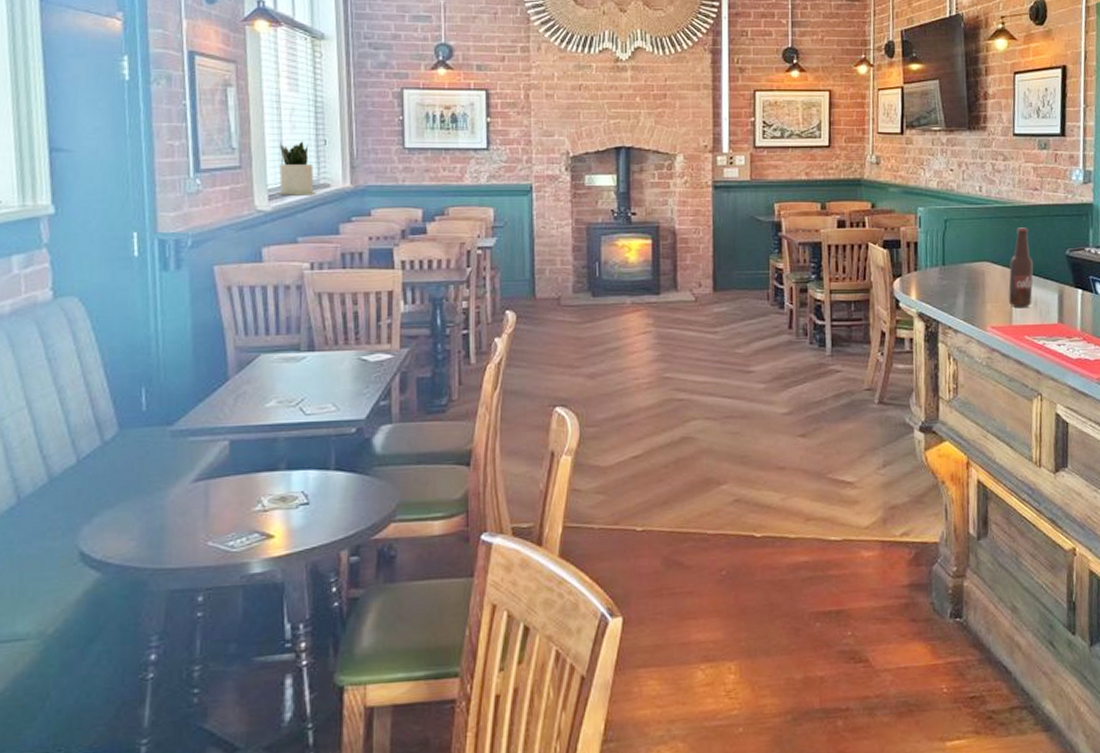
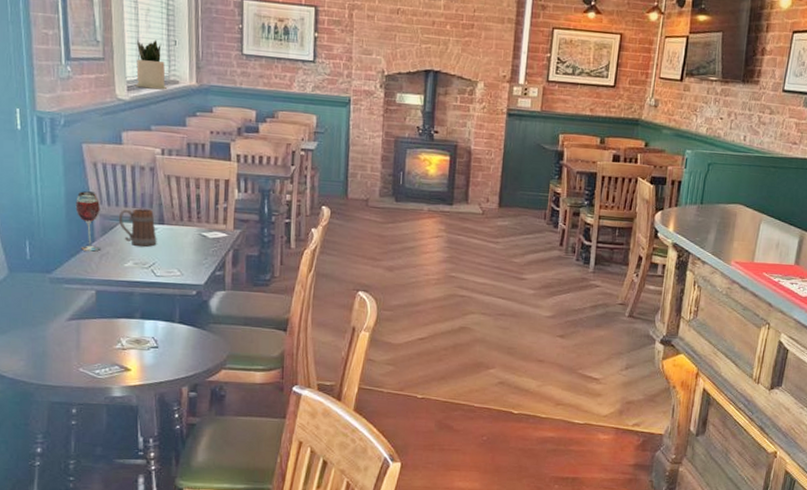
wineglass: none [204,321,236,393] -> present [75,191,101,252]
beer mug: none [257,335,306,380] -> present [118,208,157,247]
beer bottle: present [1008,227,1033,308] -> none [753,176,782,249]

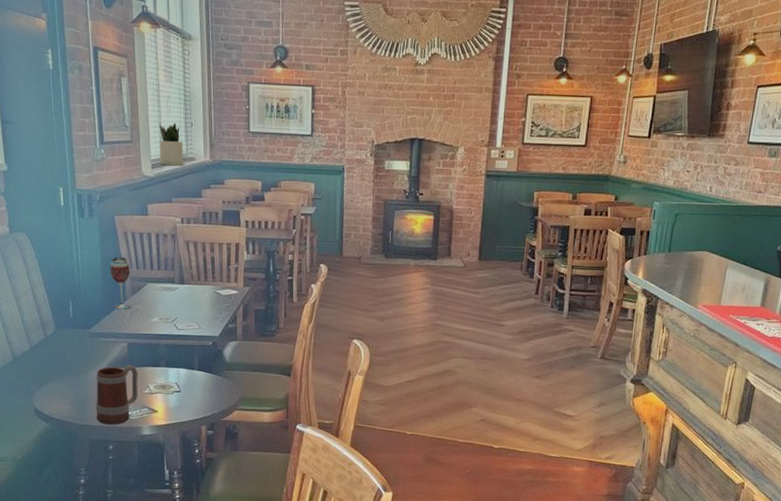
beer mug: none [56,316,108,385] -> present [96,365,138,425]
beer mug: present [118,208,157,247] -> none [145,271,178,304]

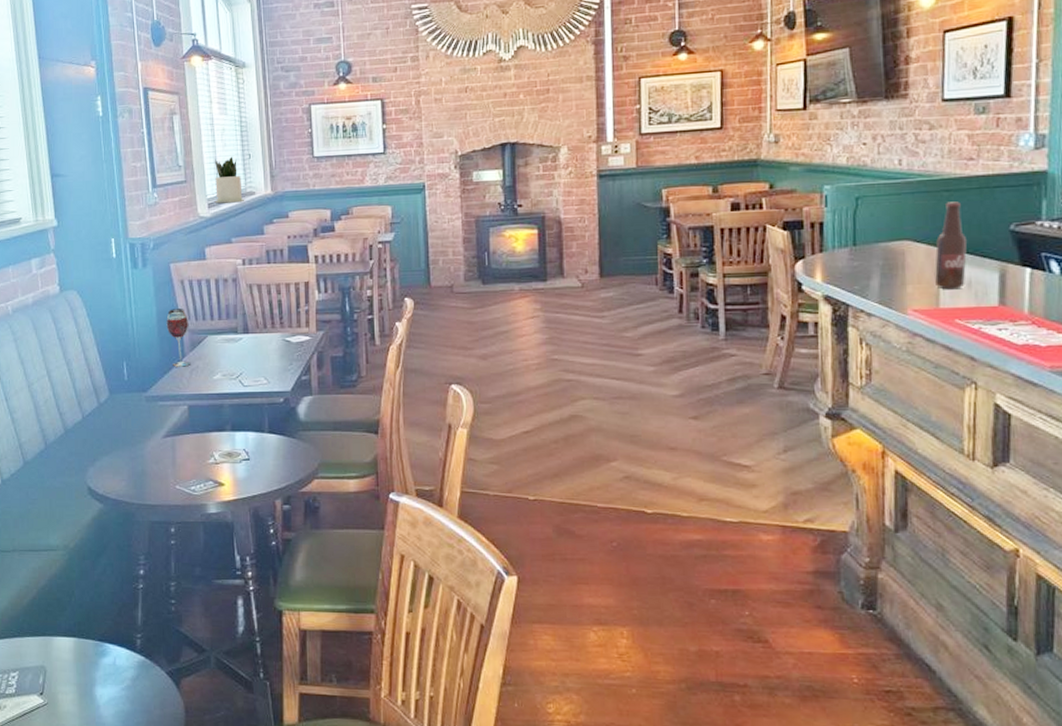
beer mug: present [96,365,138,425] -> none [154,431,201,503]
beer bottle: none [720,224,747,292] -> present [934,201,967,290]

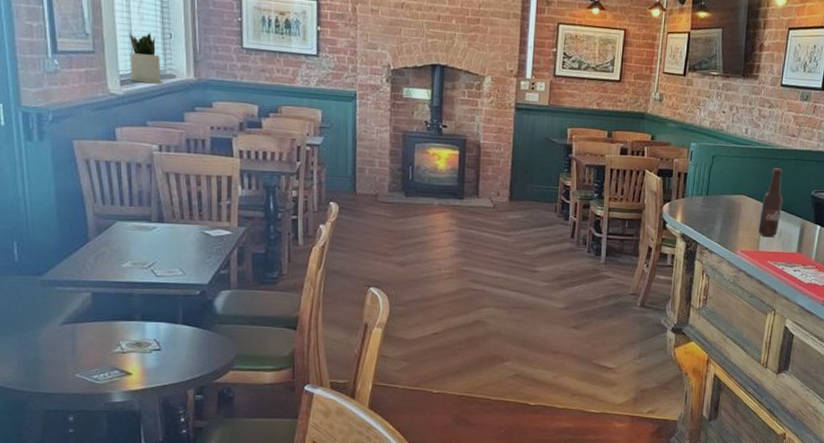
wineglass: present [166,309,191,367] -> none [67,189,96,252]

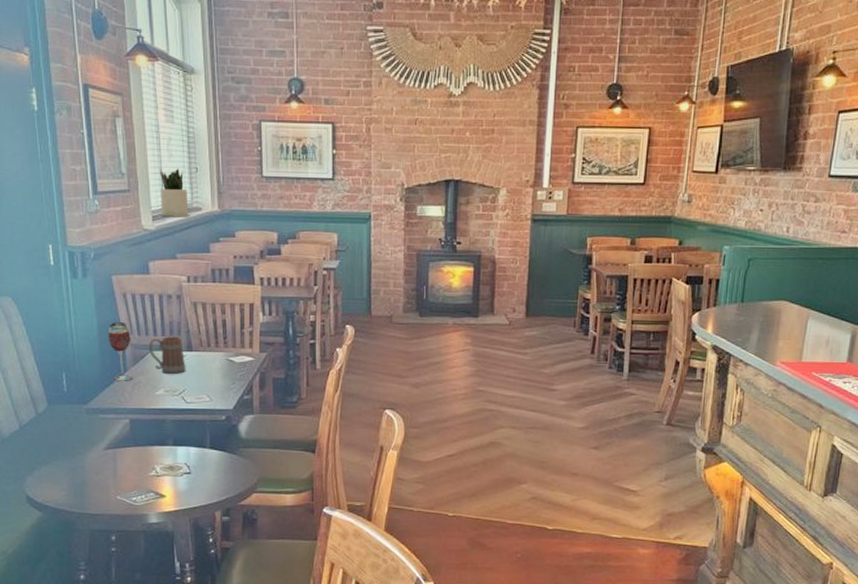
wineglass: none [67,189,96,252] -> present [108,322,133,381]
beer mug: none [114,207,157,246] -> present [148,336,186,374]
beer bottle: present [757,168,783,238] -> none [800,269,830,346]

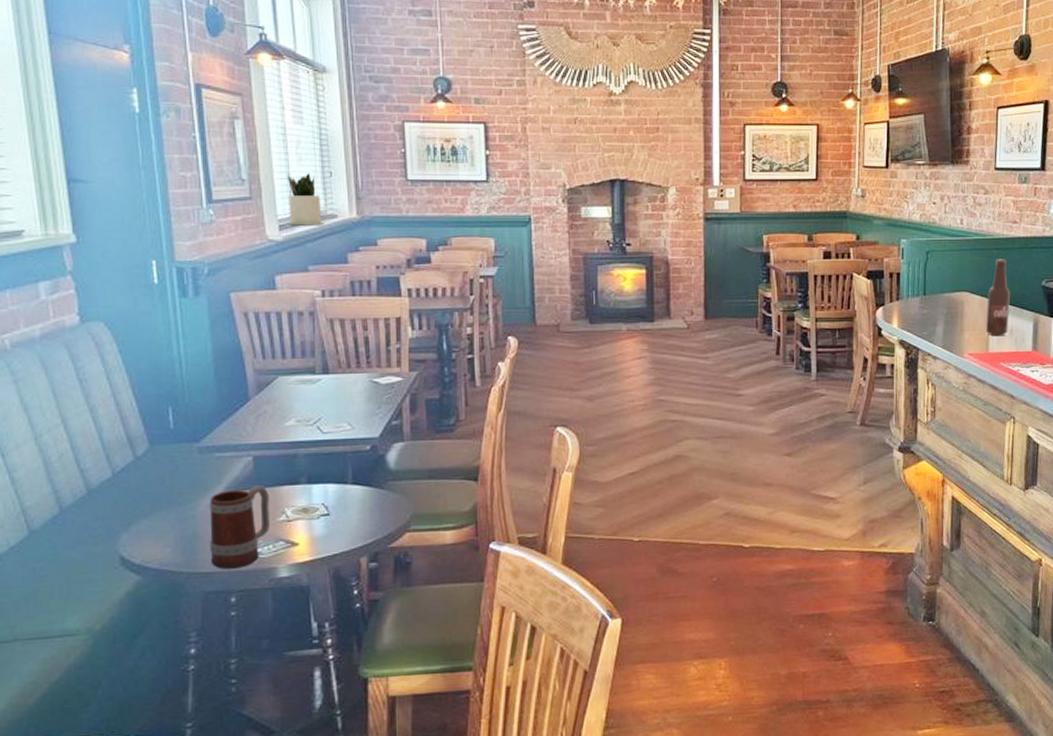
beer mug: none [95,444,142,513] -> present [209,485,270,569]
wineglass: present [108,322,133,381] -> none [225,345,257,413]
beer mug: present [148,336,186,374] -> none [275,358,322,401]
beer bottle: none [800,269,830,346] -> present [985,259,1010,336]

